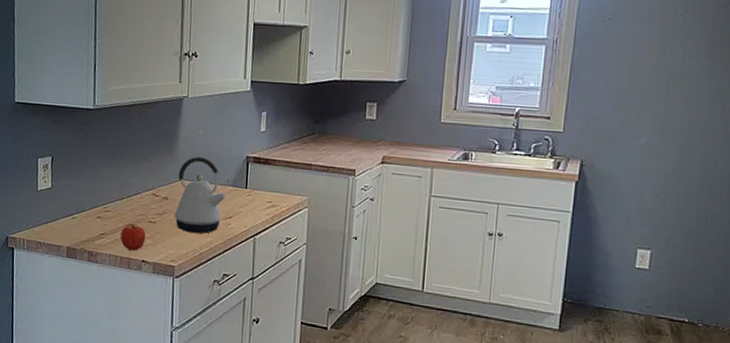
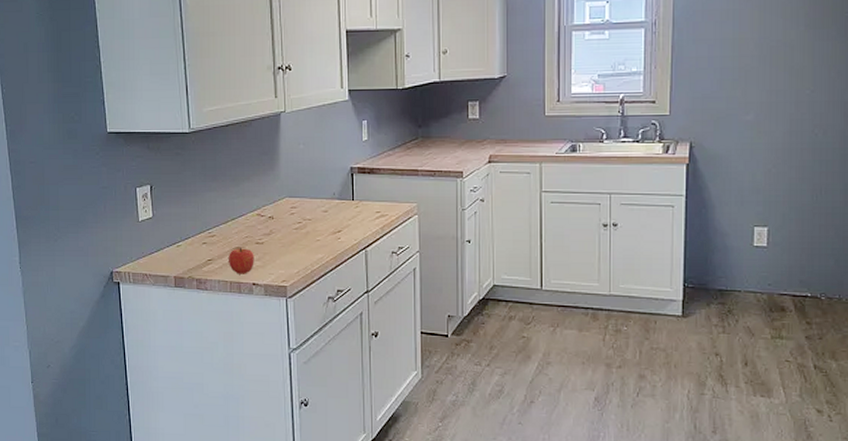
kettle: present [174,157,226,234] -> none [281,172,332,251]

